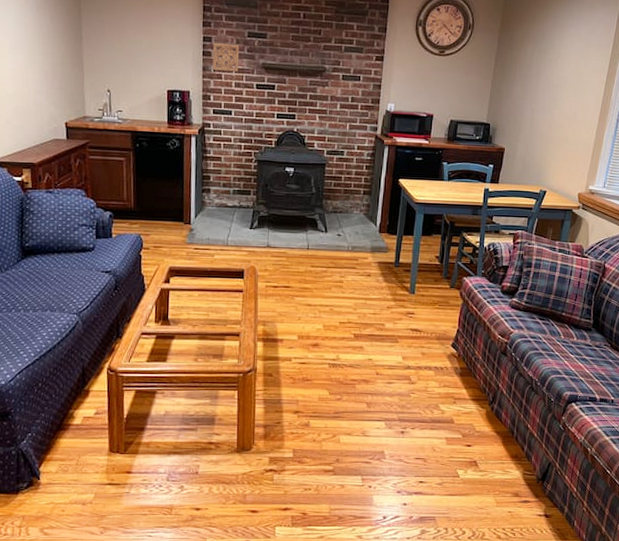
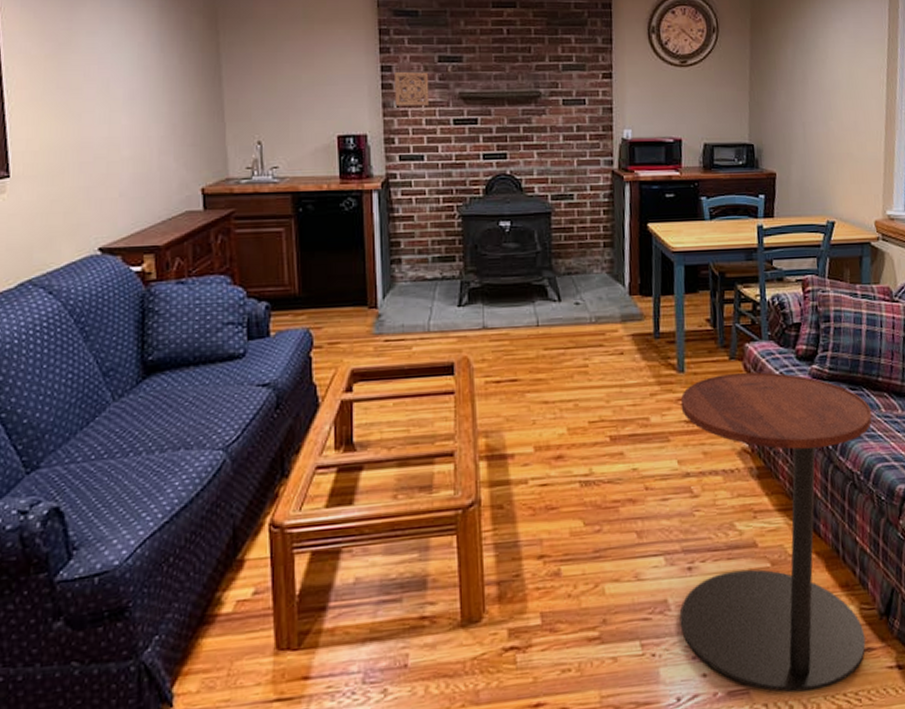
side table: none [391,298,554,524] -> present [679,372,872,693]

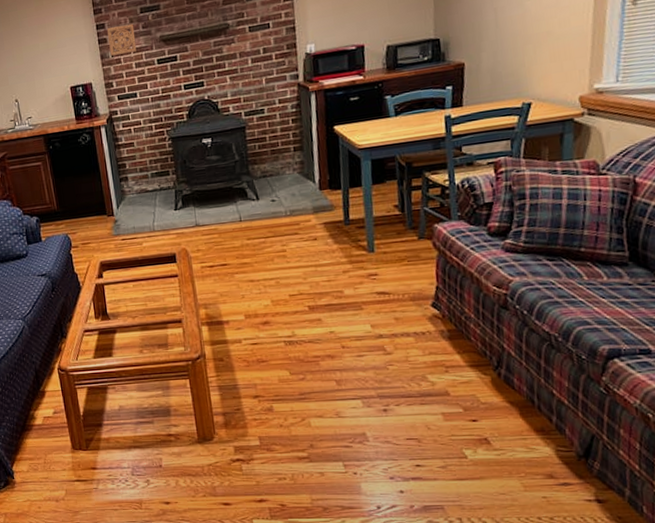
side table: present [679,372,872,693] -> none [371,248,573,513]

